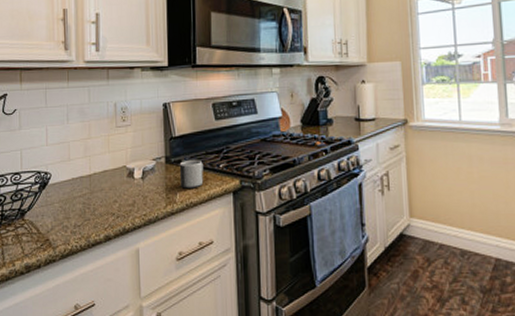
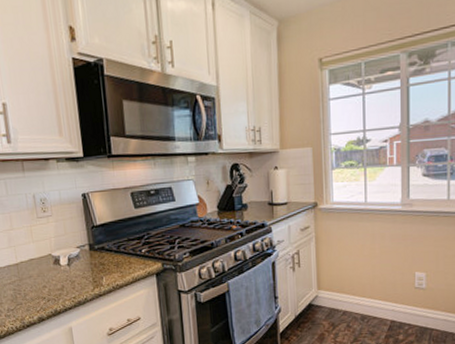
mug: present [179,159,204,189] -> none [103,245,128,273]

